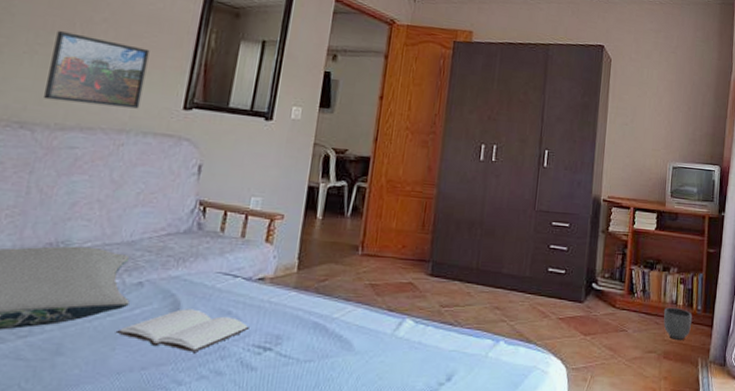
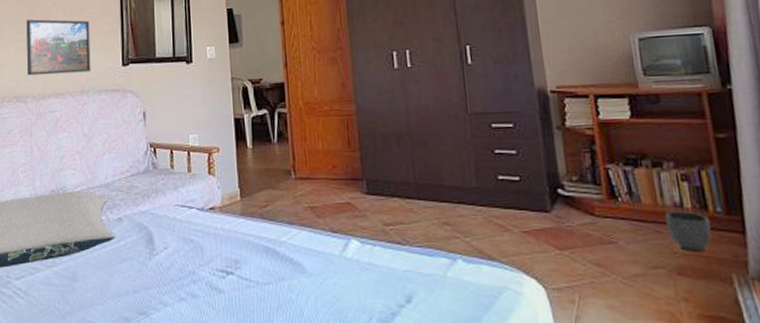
book: present [115,309,250,352] -> none [110,239,211,277]

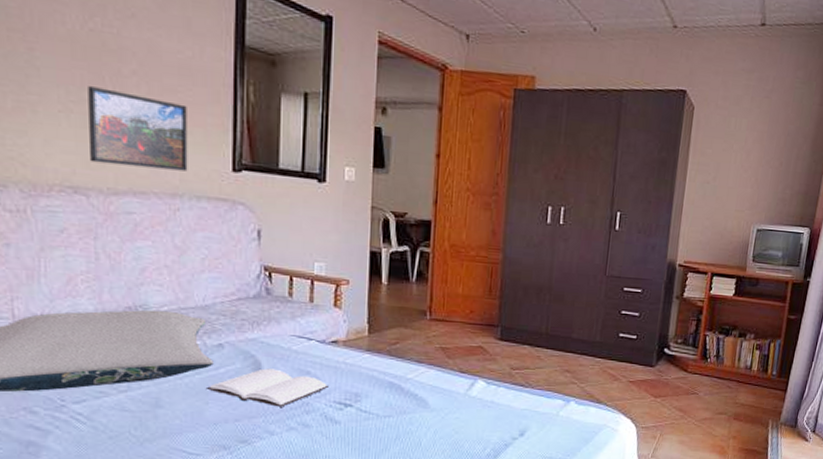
book: none [110,239,211,277] -> present [205,368,329,407]
planter: present [665,211,712,251] -> none [736,372,767,403]

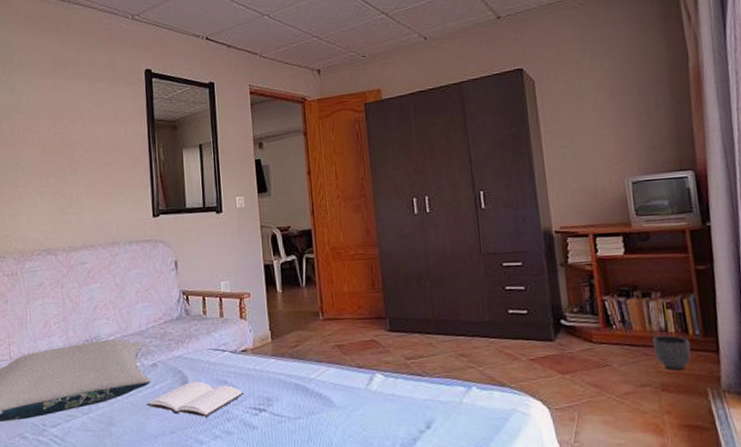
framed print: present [88,86,188,172] -> none [53,172,122,229]
planter: none [736,372,767,403] -> present [653,335,691,370]

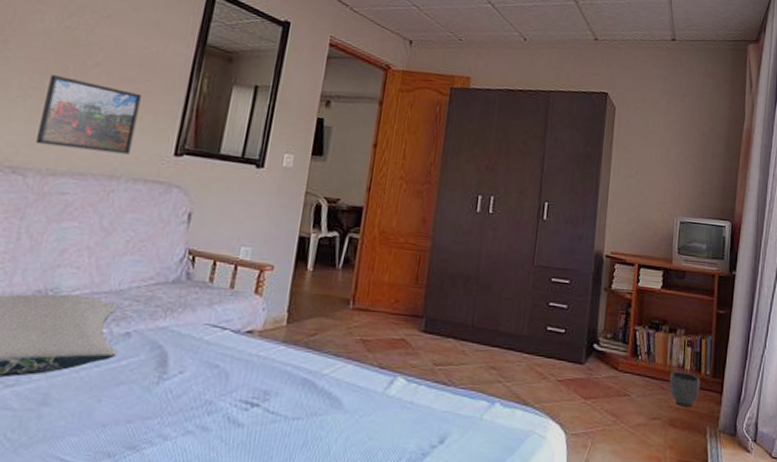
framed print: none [53,172,122,229] -> present [36,75,142,155]
book: present [146,381,244,417] -> none [101,361,237,406]

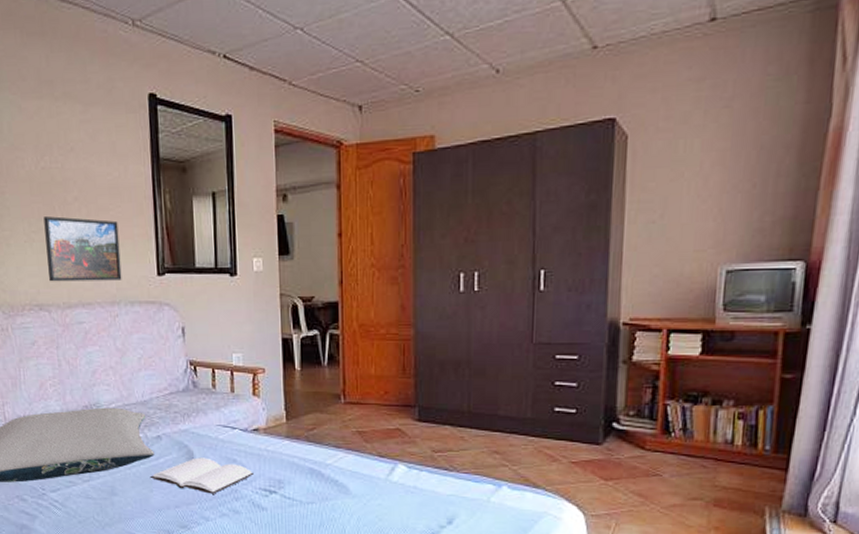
book: none [101,361,237,406] -> present [149,457,254,494]
planter: present [669,371,701,407] -> none [713,447,757,486]

